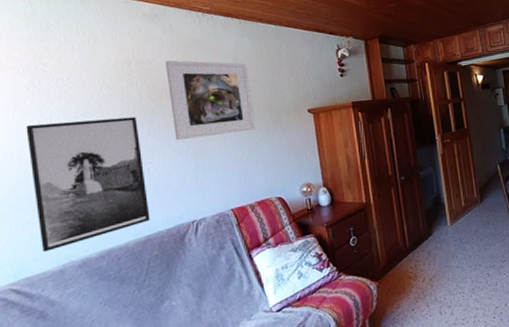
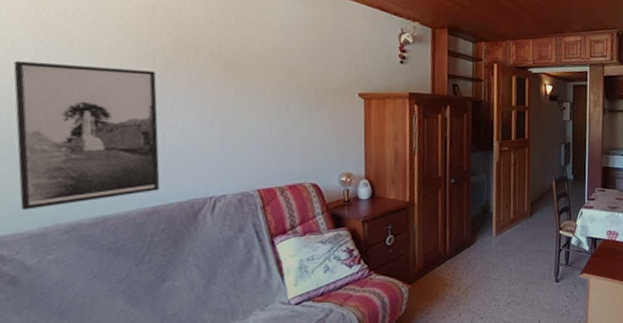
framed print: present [165,60,255,140] -> none [198,12,297,107]

